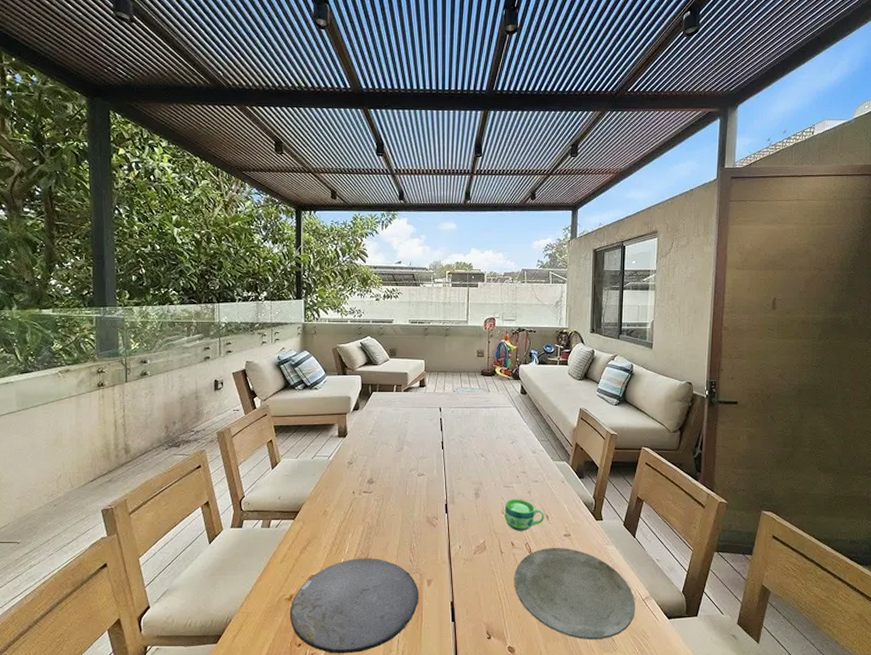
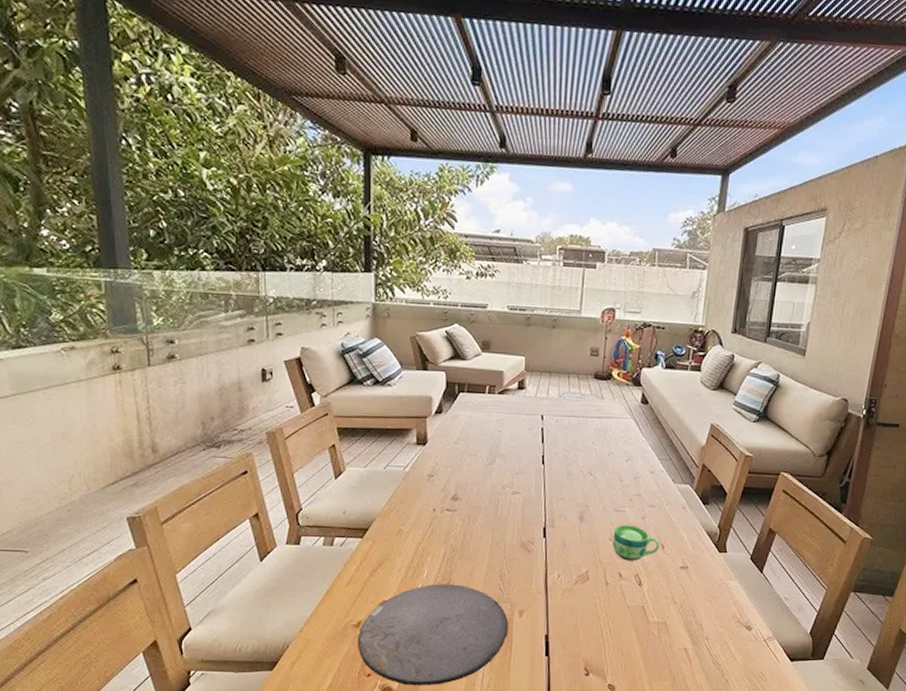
plate: present [514,547,635,641] -> none [619,580,756,681]

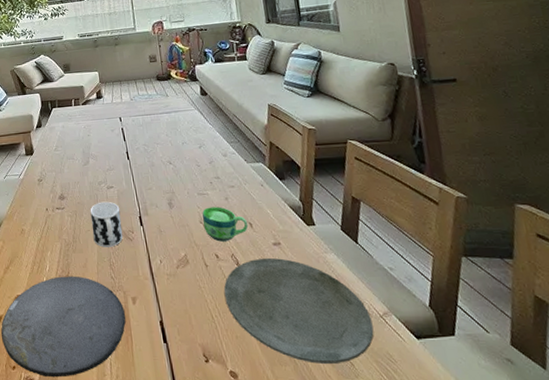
cup: none [485,507,523,557] -> present [90,201,123,247]
plate: none [619,580,756,681] -> present [224,257,374,365]

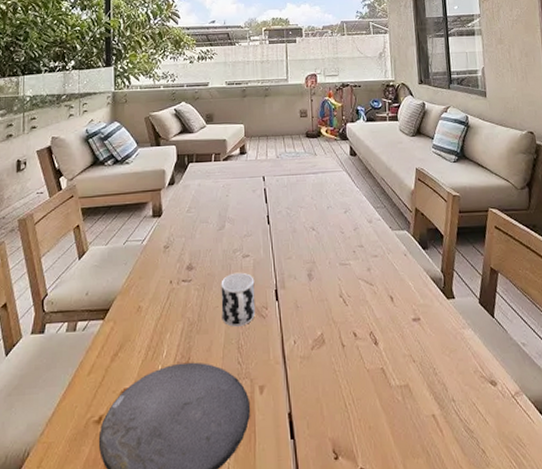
cup: present [202,207,249,242] -> none [342,278,389,318]
plate: present [224,257,374,365] -> none [359,335,506,454]

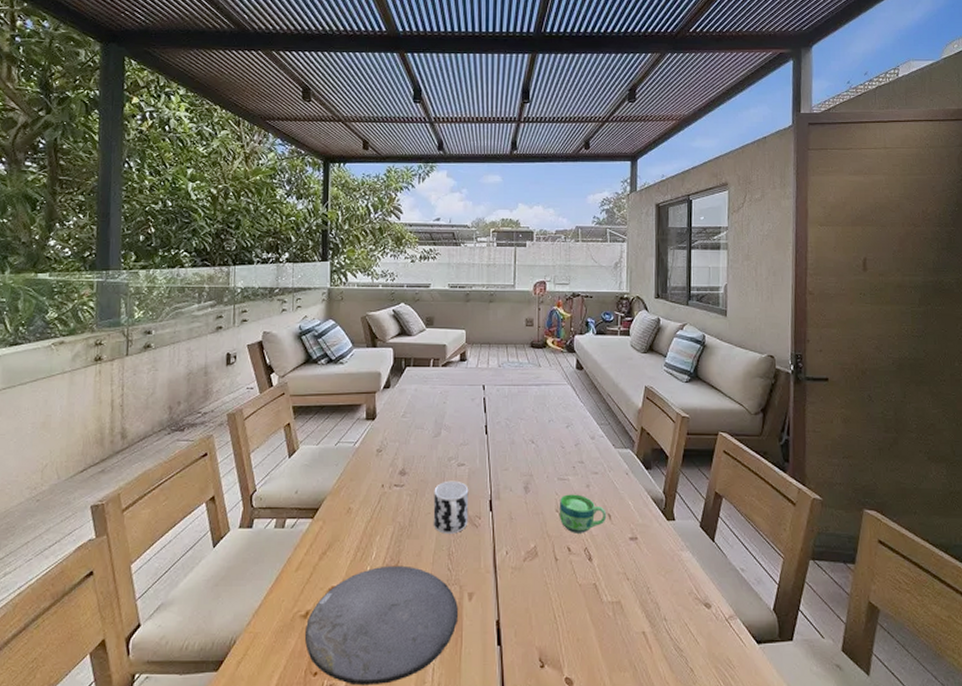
cup: none [342,278,389,318] -> present [559,494,607,533]

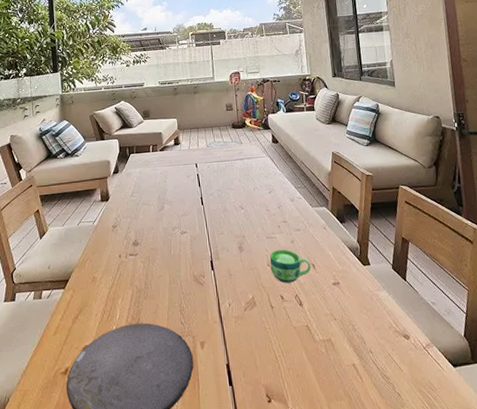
cup: present [433,480,469,534] -> none [163,246,195,293]

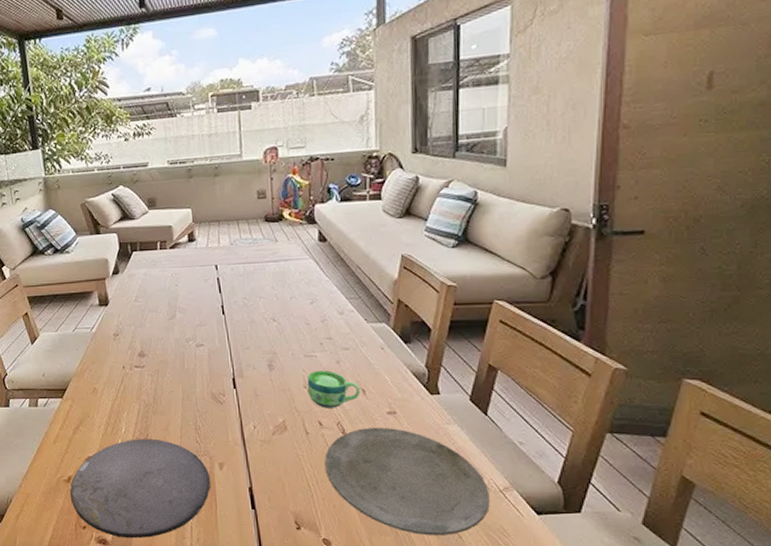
plate: none [287,297,418,397] -> present [324,427,490,536]

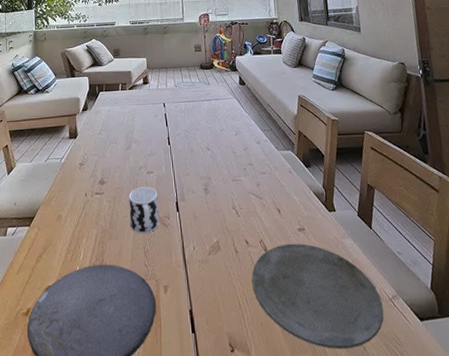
cup: none [174,360,213,410] -> present [129,186,160,234]
cup: present [307,370,361,408] -> none [235,193,277,228]

